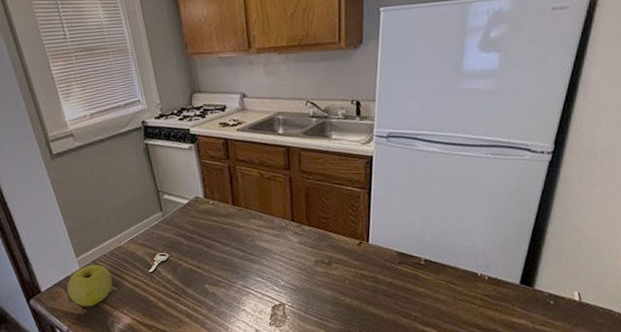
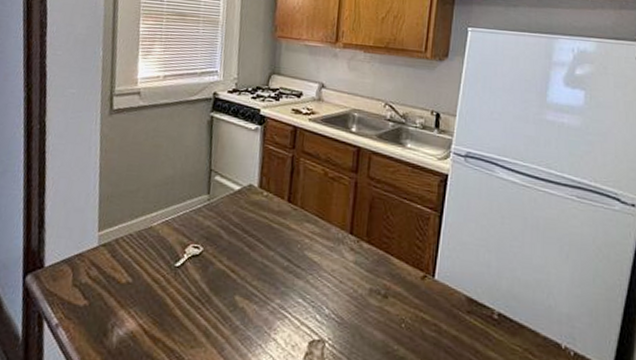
apple: present [67,264,113,307] -> none [73,243,132,298]

